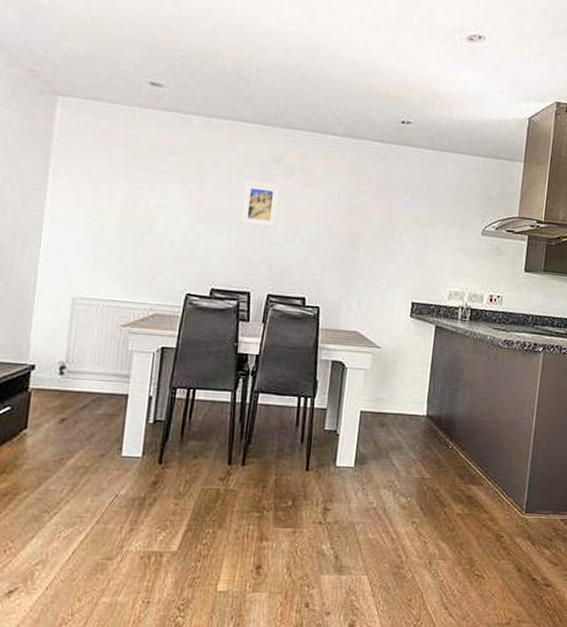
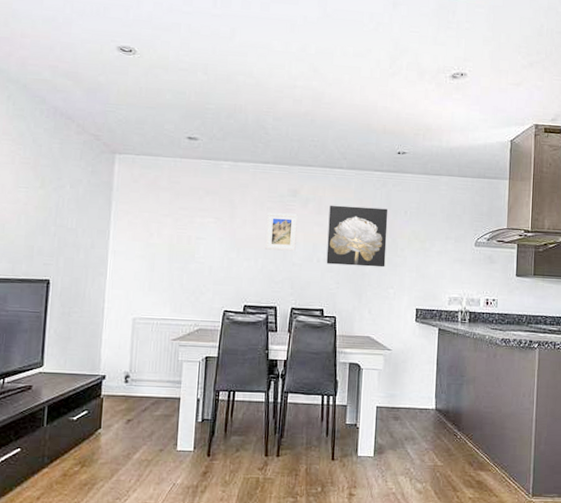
wall art: none [311,177,387,254] -> present [326,205,388,268]

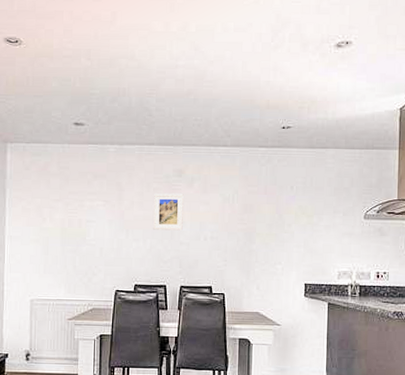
wall art: present [326,205,388,268] -> none [213,183,274,244]

